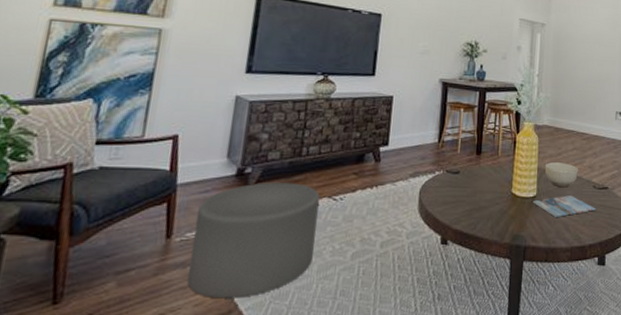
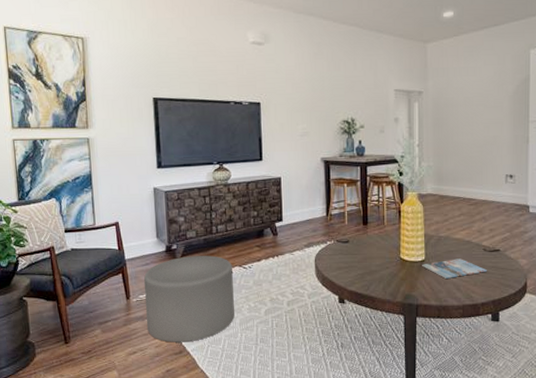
bowl: present [544,161,578,188] -> none [431,227,467,252]

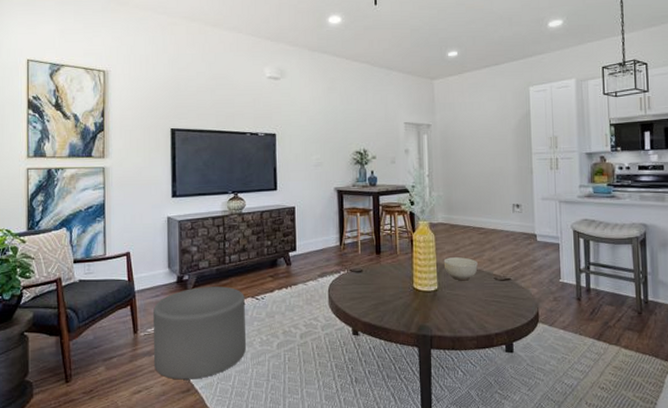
magazine: present [422,258,487,280] -> none [435,288,499,310]
bowl: none [431,227,467,252] -> present [443,256,478,281]

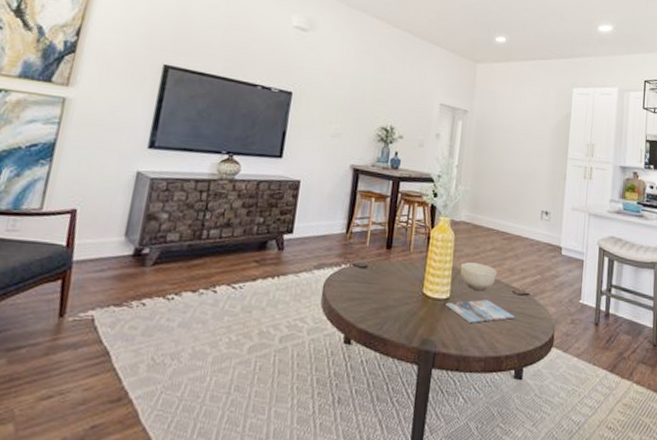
pouf: present [153,286,246,380] -> none [78,265,219,386]
magazine: none [435,288,499,310] -> present [445,299,514,324]

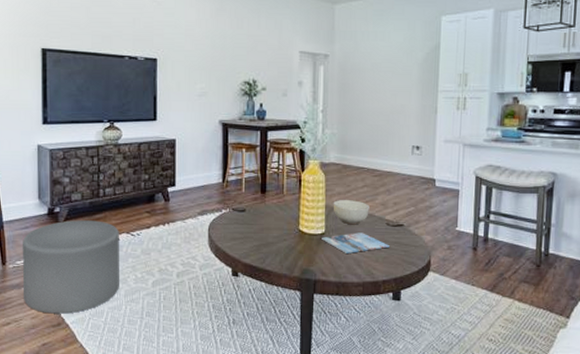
pouf: none [78,265,219,386] -> present [23,220,119,314]

